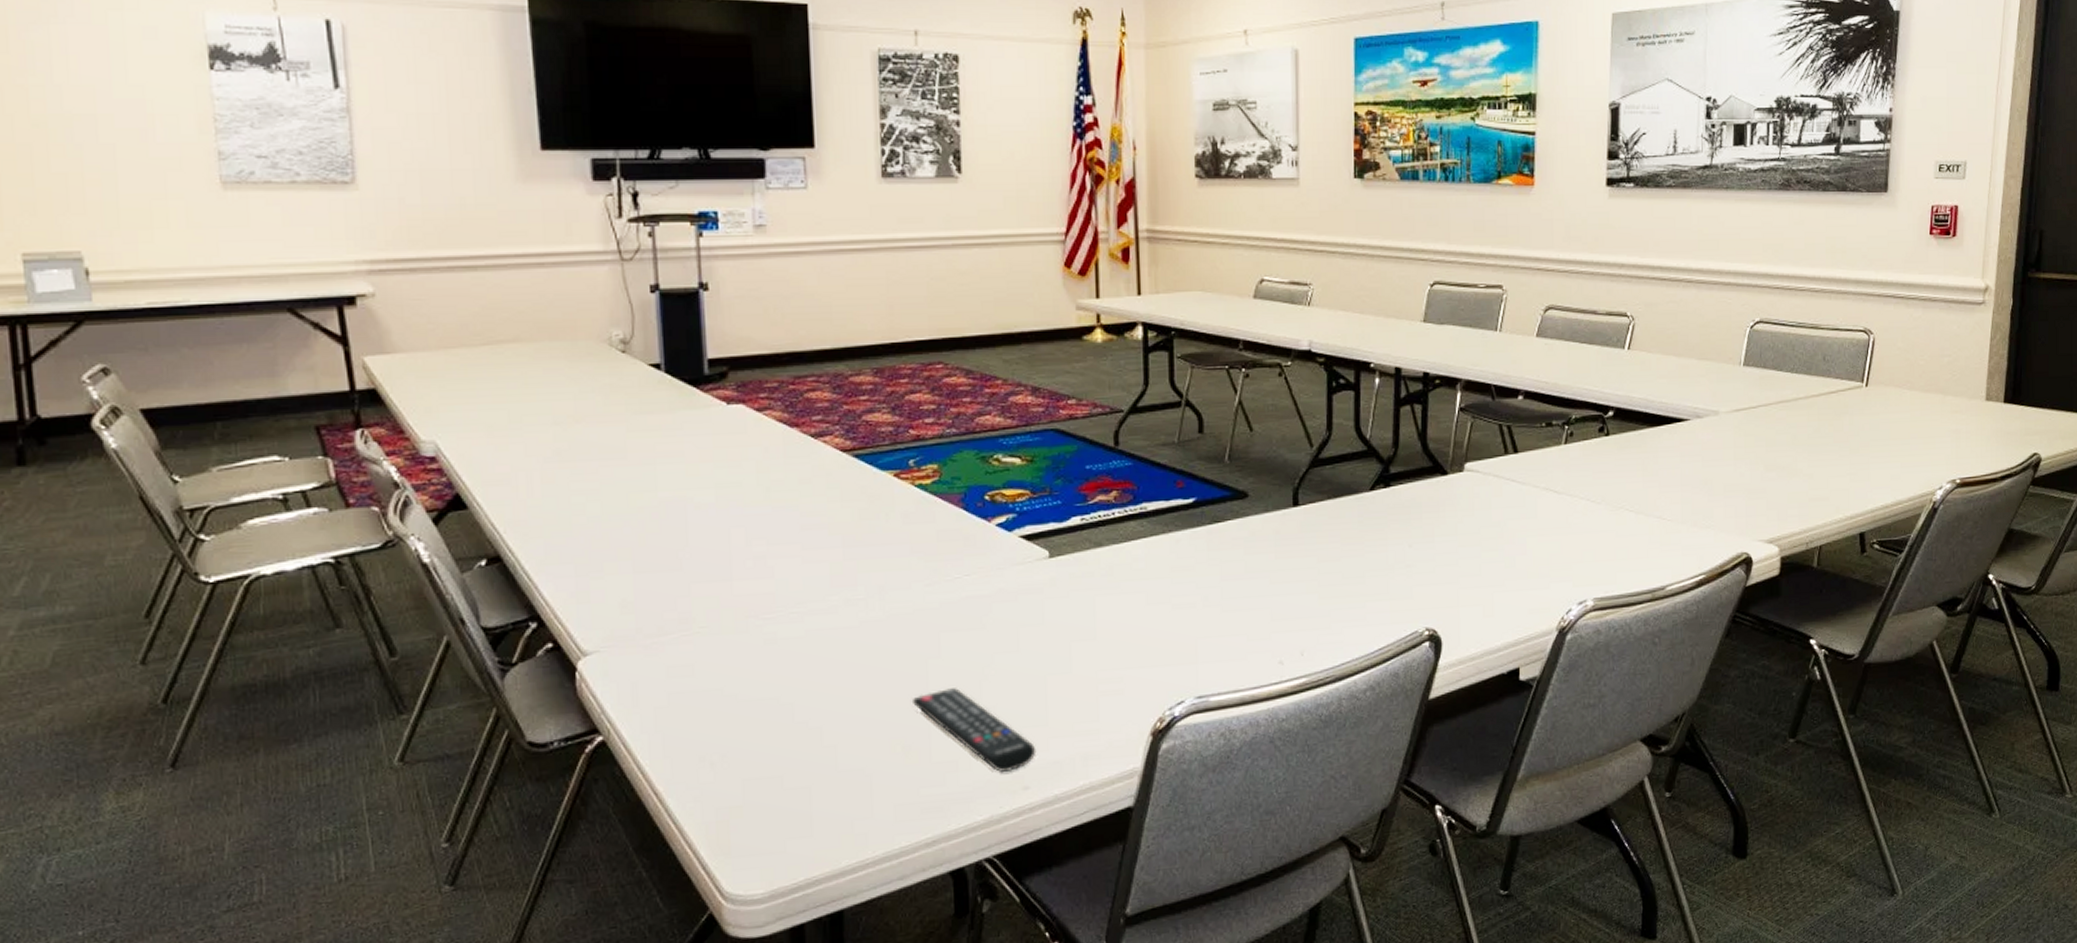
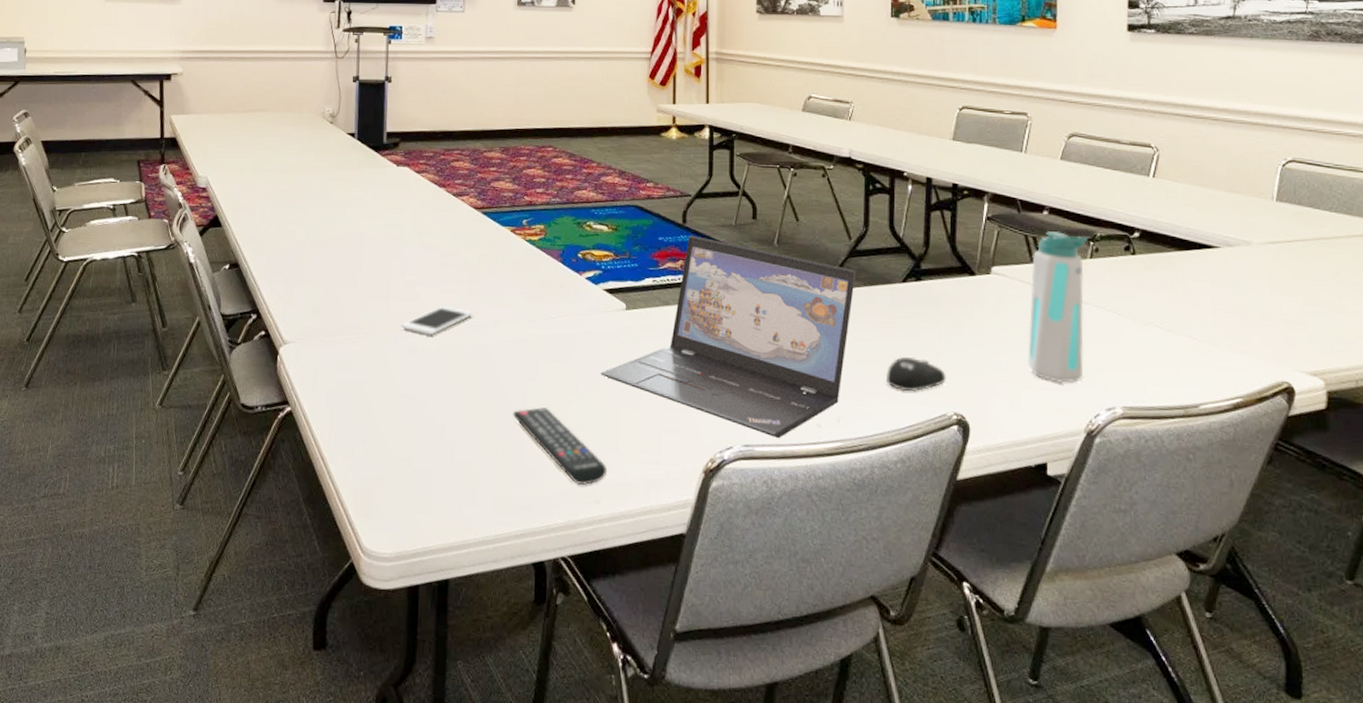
cell phone: none [752,579,849,621] -> present [401,306,472,336]
laptop: none [1021,459,1319,684] -> present [600,235,856,439]
computer mouse: none [1354,572,1417,613] -> present [886,356,946,392]
water bottle: none [1501,417,1562,582] -> present [1028,231,1087,384]

